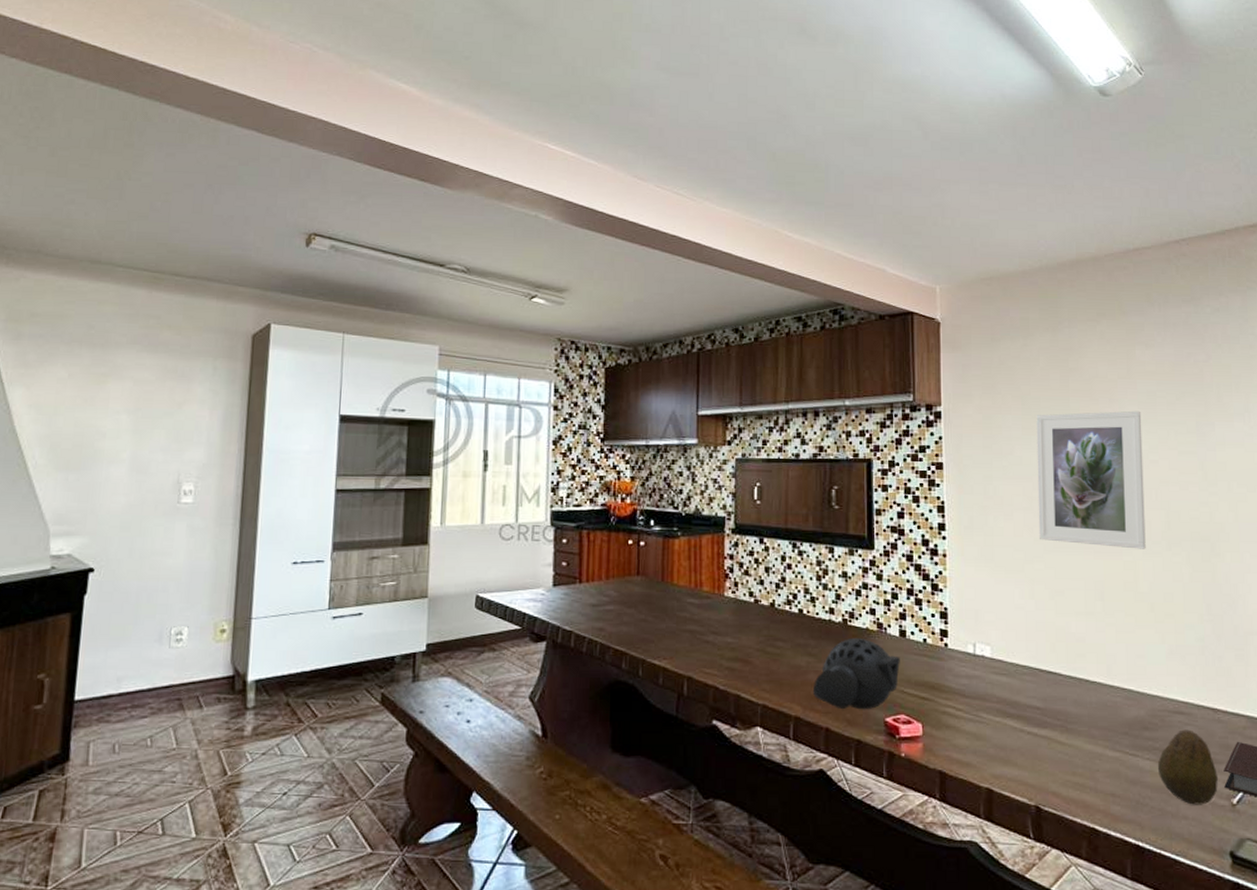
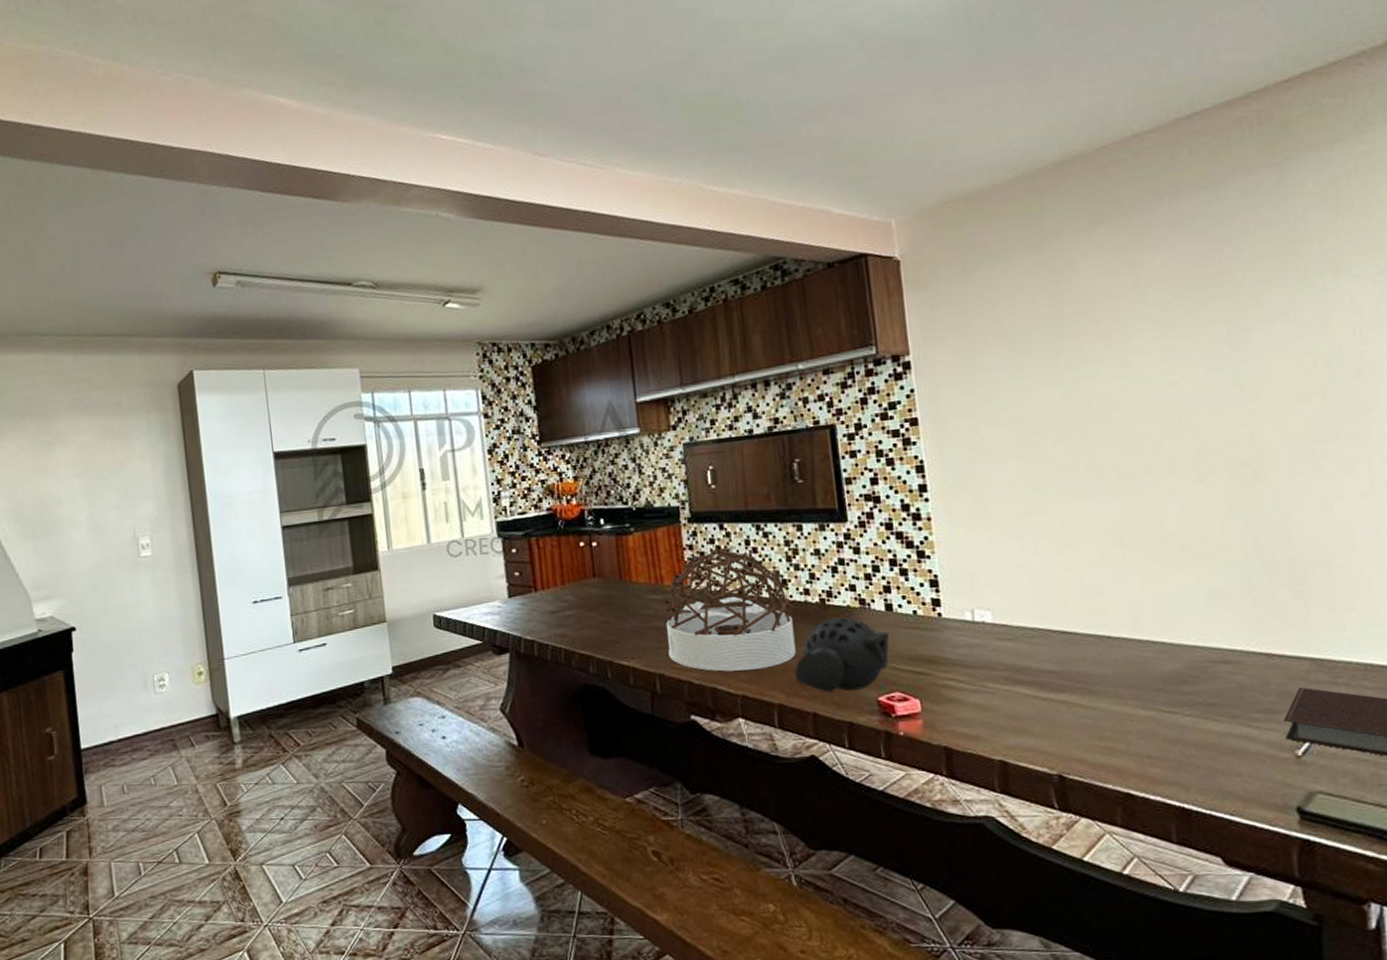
architectural model: none [699,560,818,681] -> present [665,547,796,672]
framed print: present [1036,410,1146,549] -> none [1024,327,1172,490]
fruit: present [1157,729,1218,805] -> none [1201,679,1278,761]

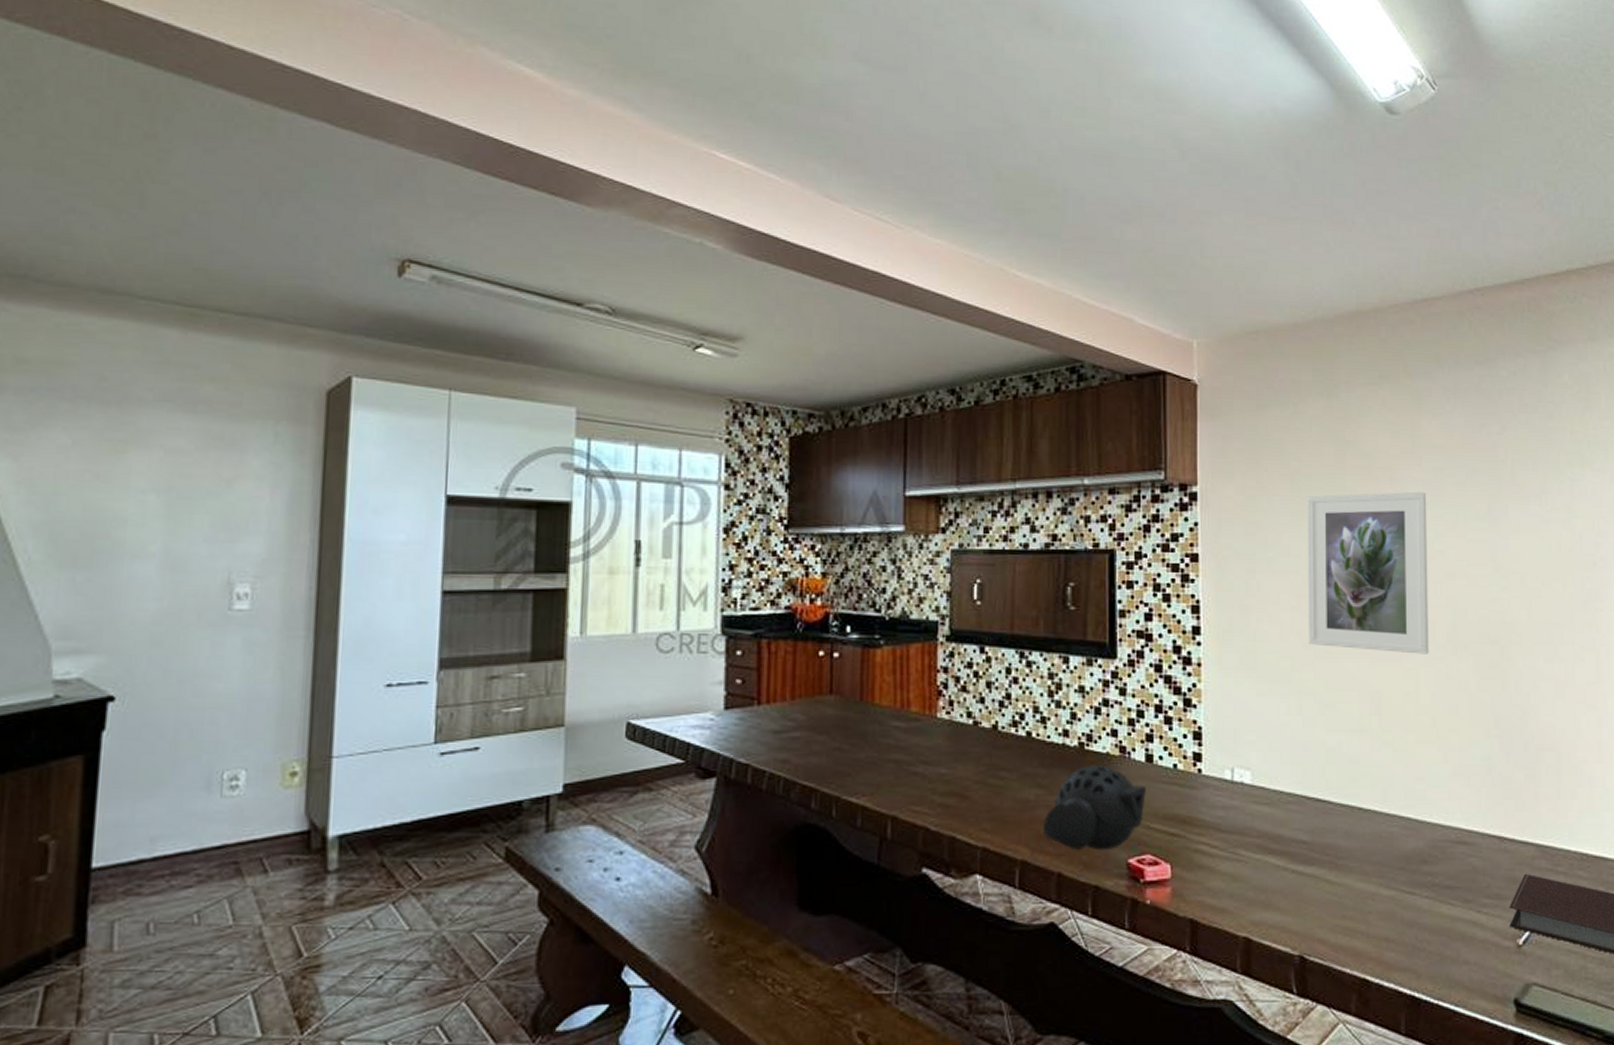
architectural model: present [665,547,796,672] -> none [906,673,1049,818]
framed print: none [1024,327,1172,490] -> present [1307,491,1429,654]

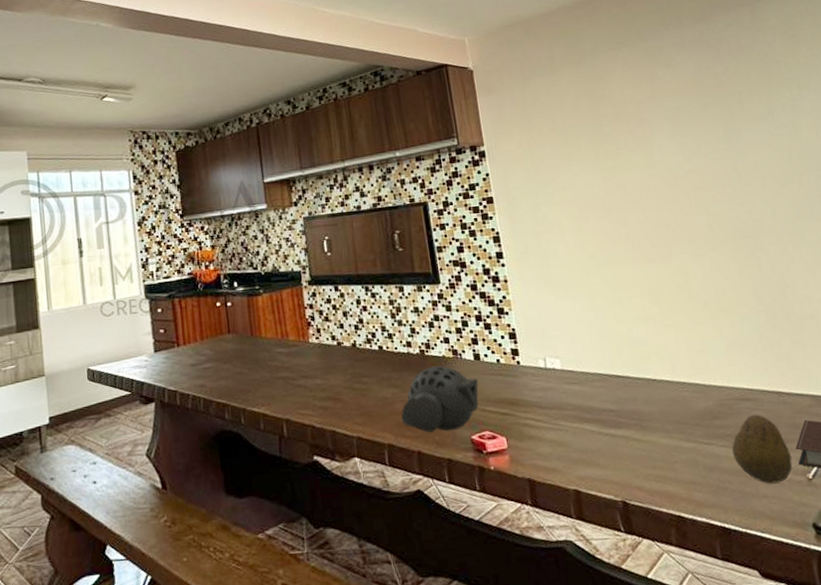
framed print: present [1307,491,1429,654] -> none [573,126,693,256]
fruit: none [1436,862,1503,948] -> present [731,414,793,484]

